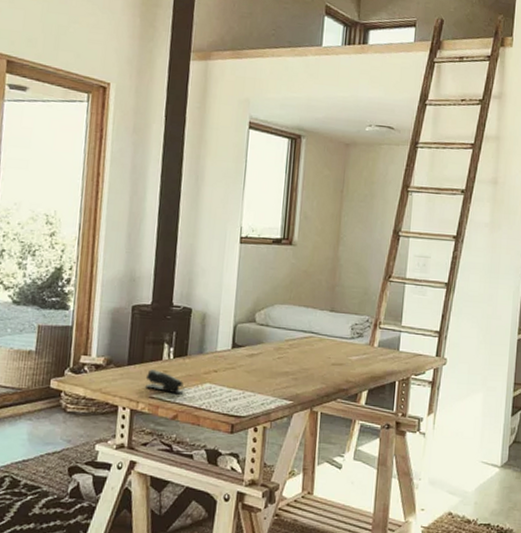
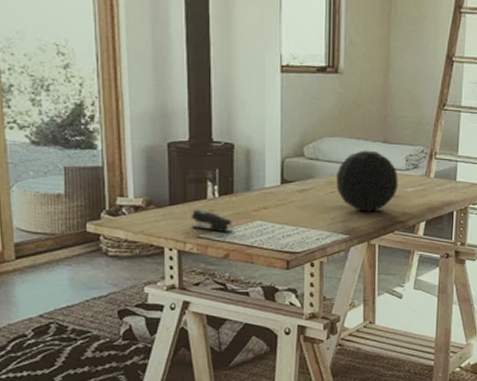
decorative orb: none [283,318,343,379] -> present [336,150,398,212]

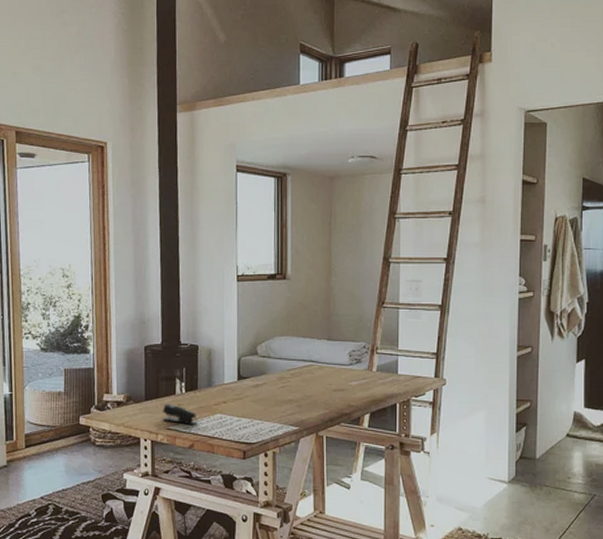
decorative orb: present [336,150,398,212] -> none [286,347,343,405]

